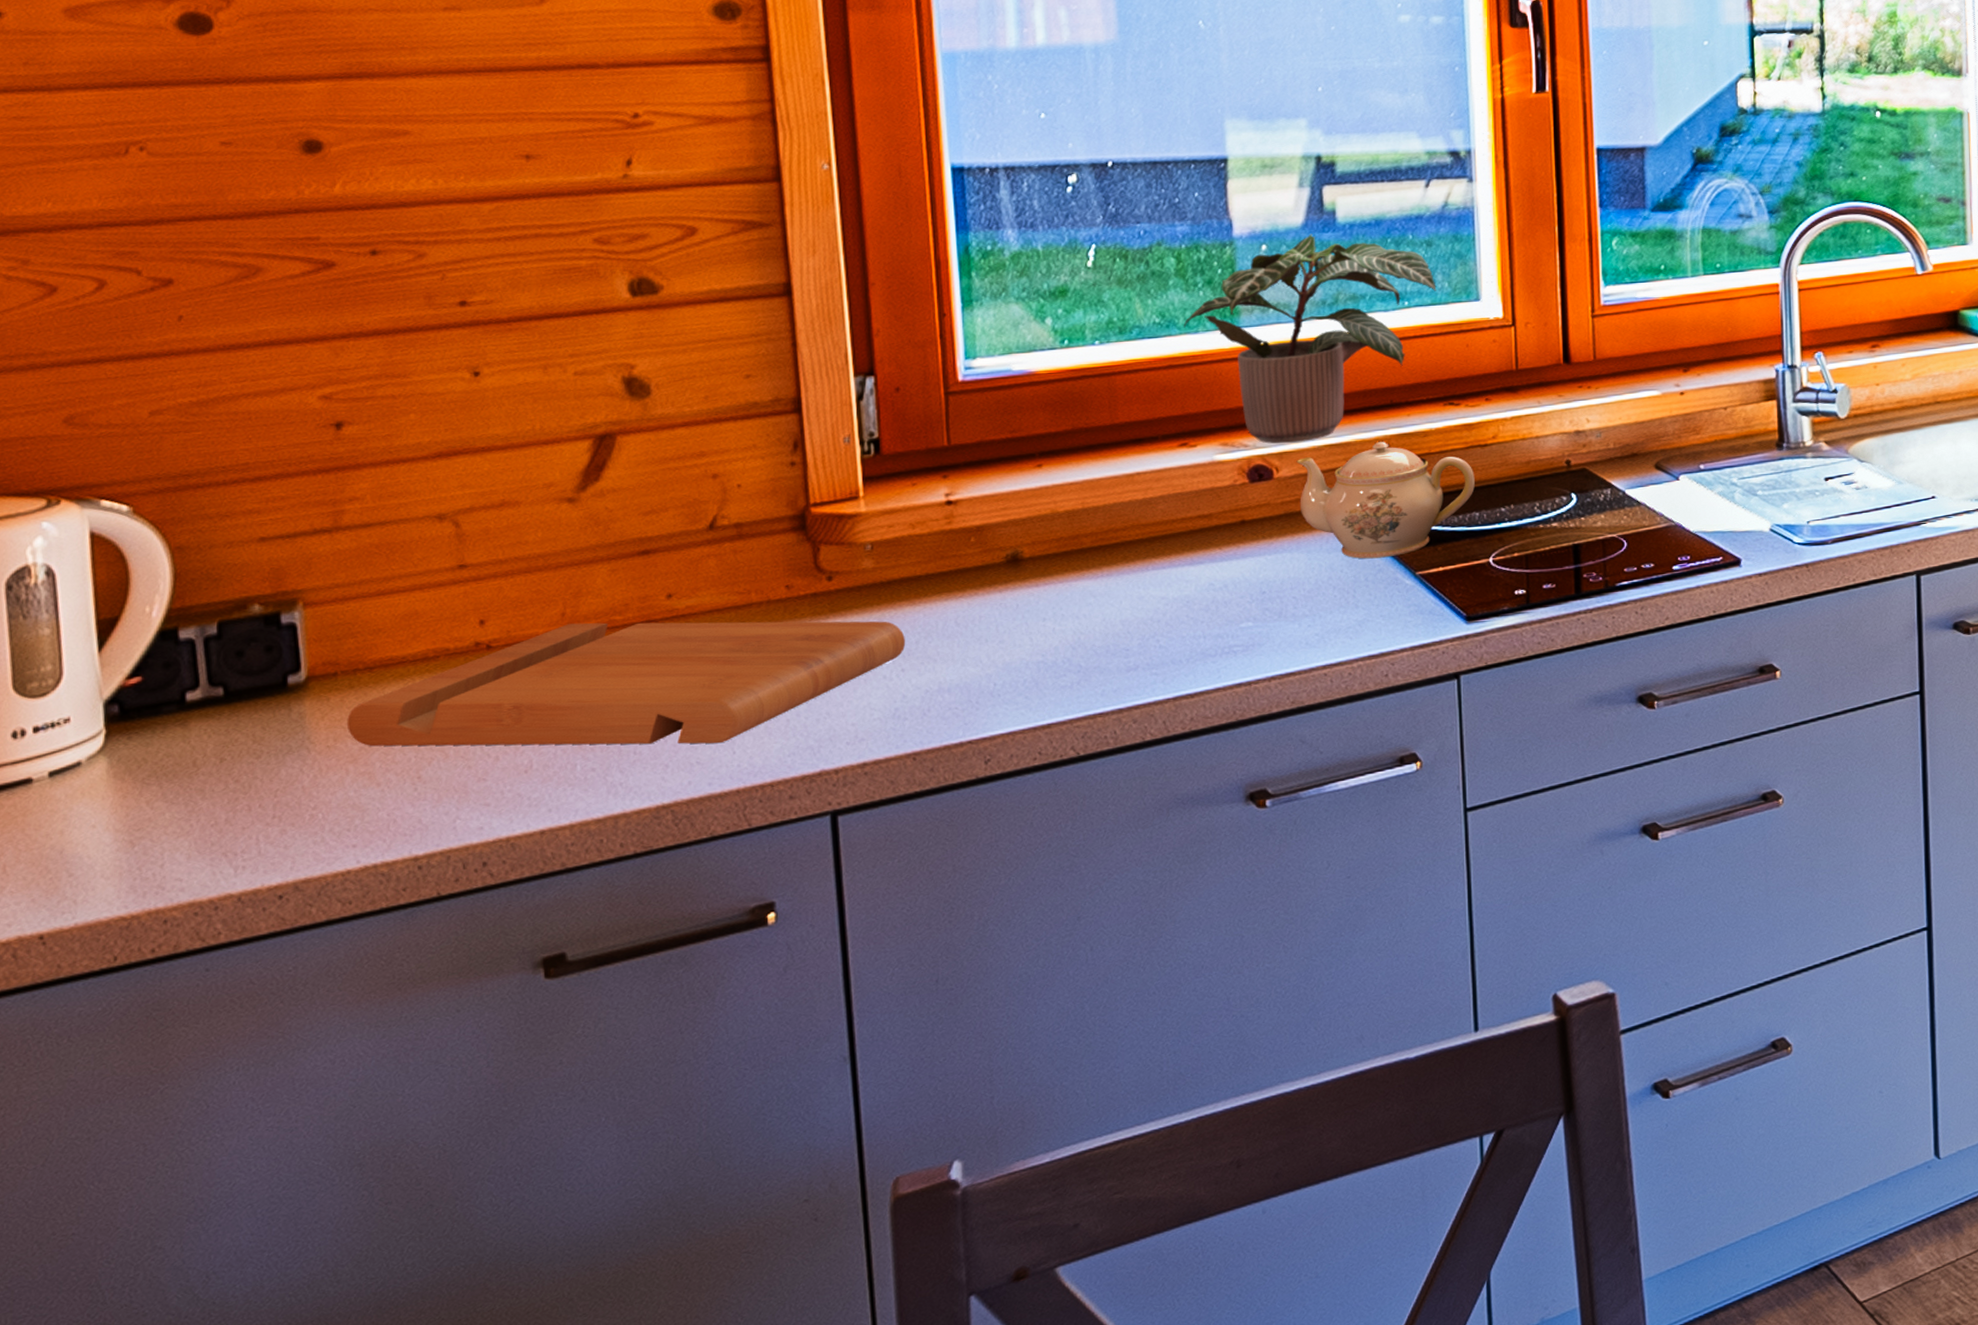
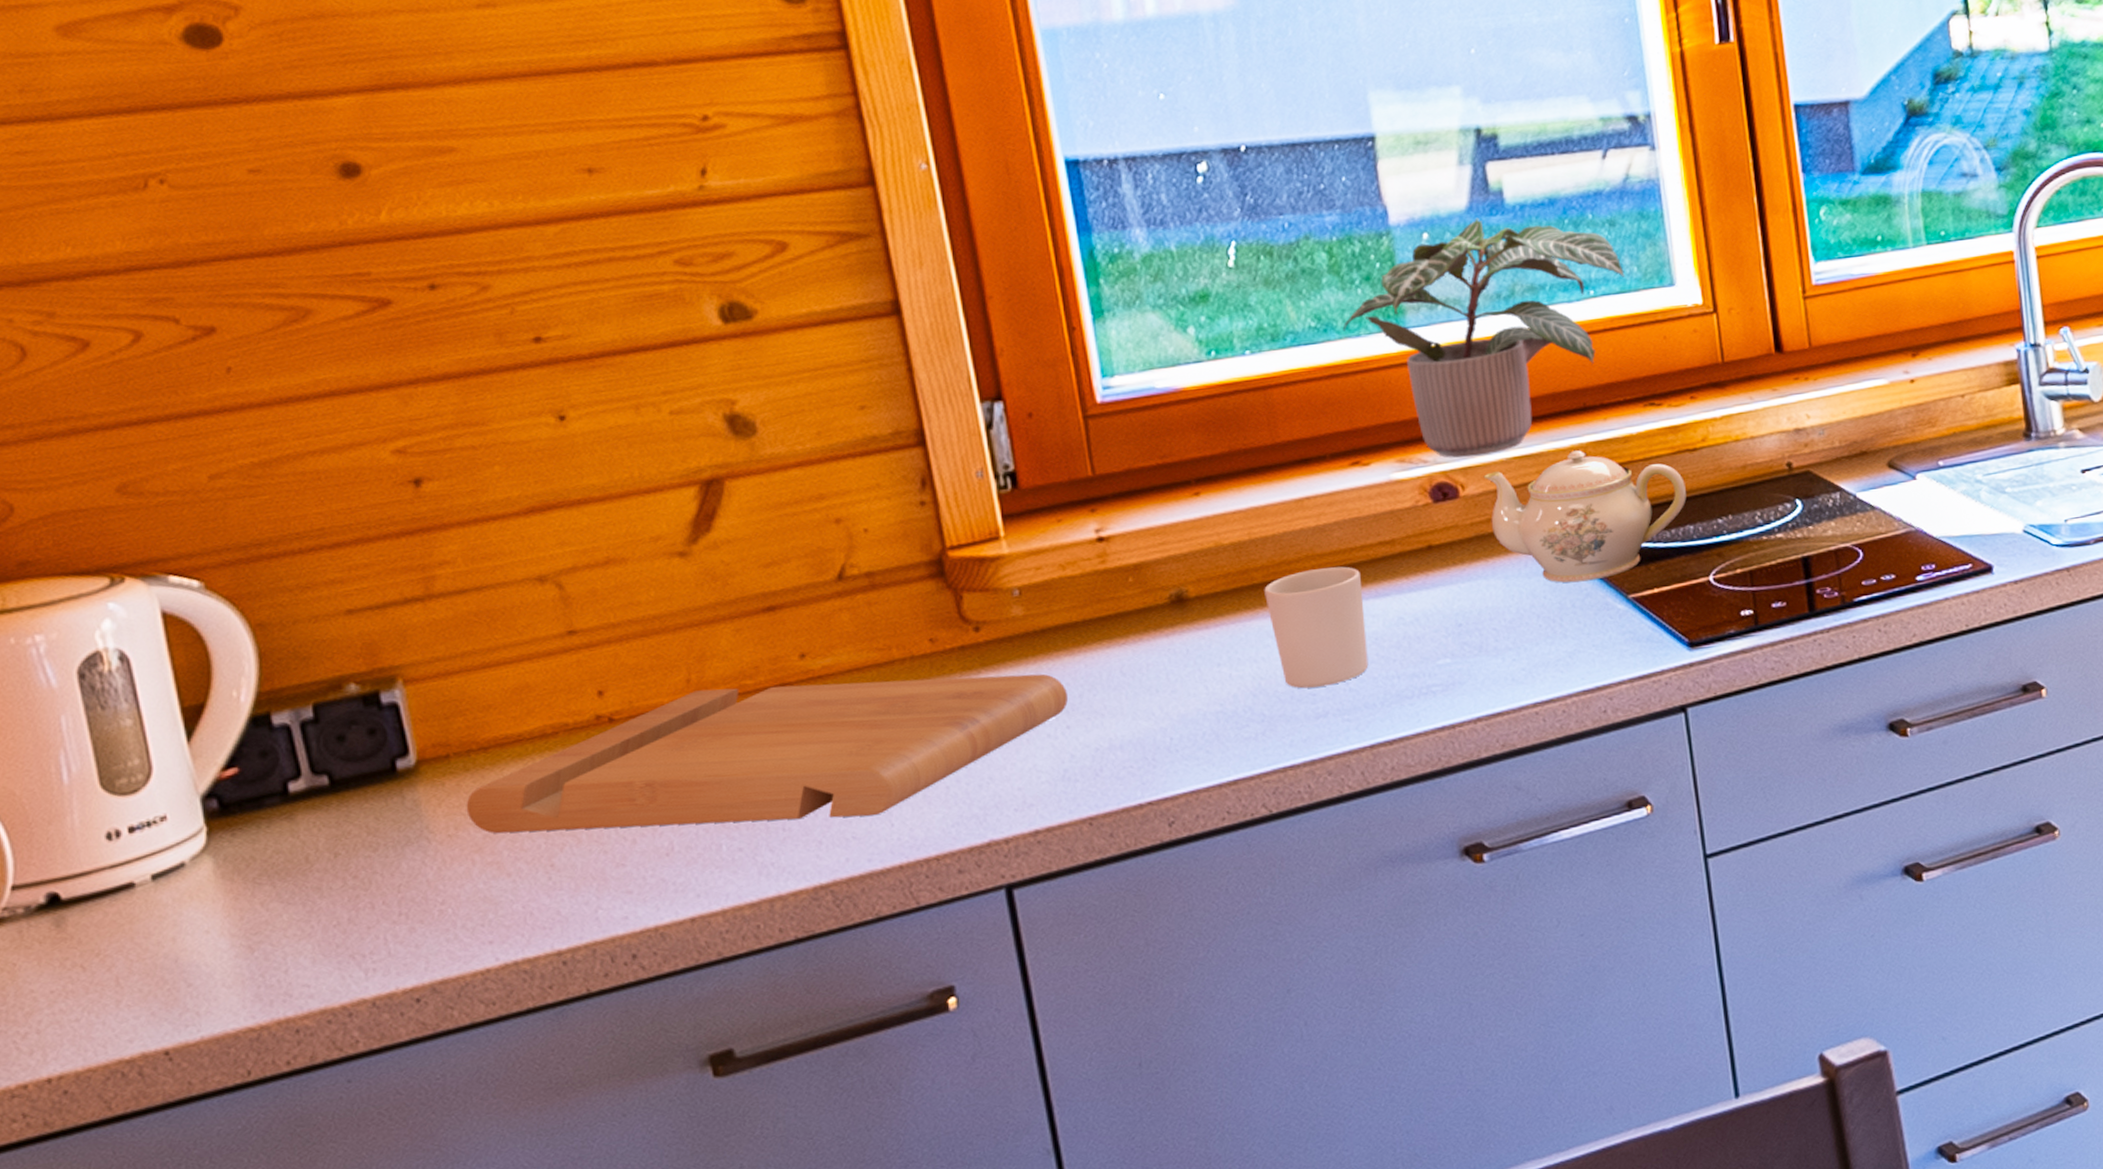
mug: none [1091,536,1180,644] -> present [1264,566,1369,689]

